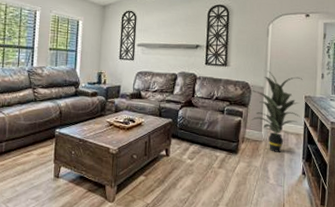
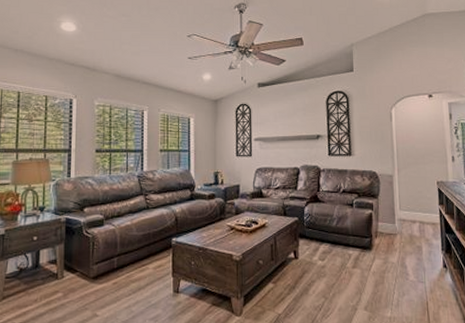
indoor plant: present [249,70,303,152] -> none [378,157,434,245]

